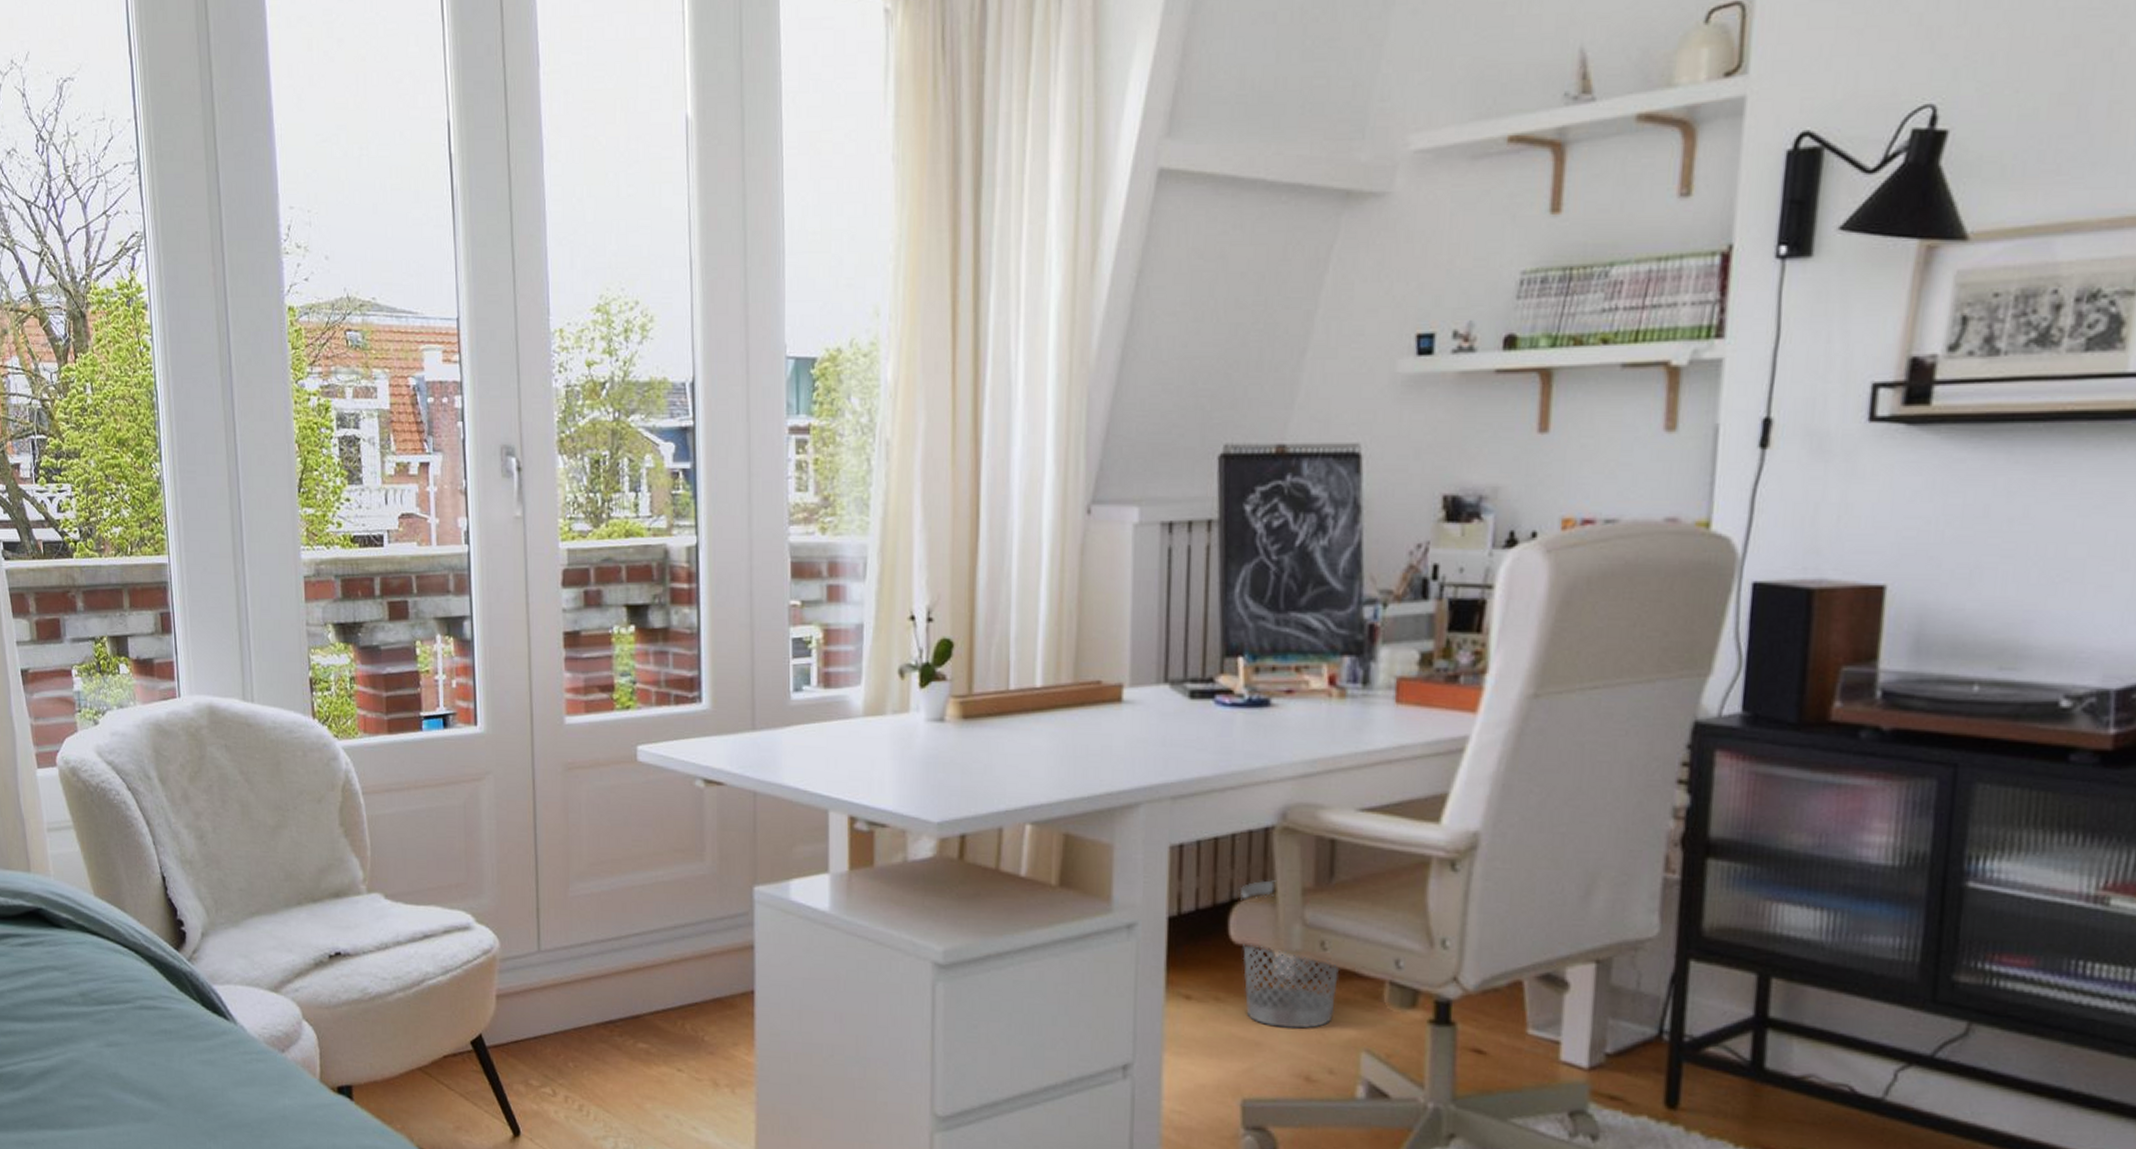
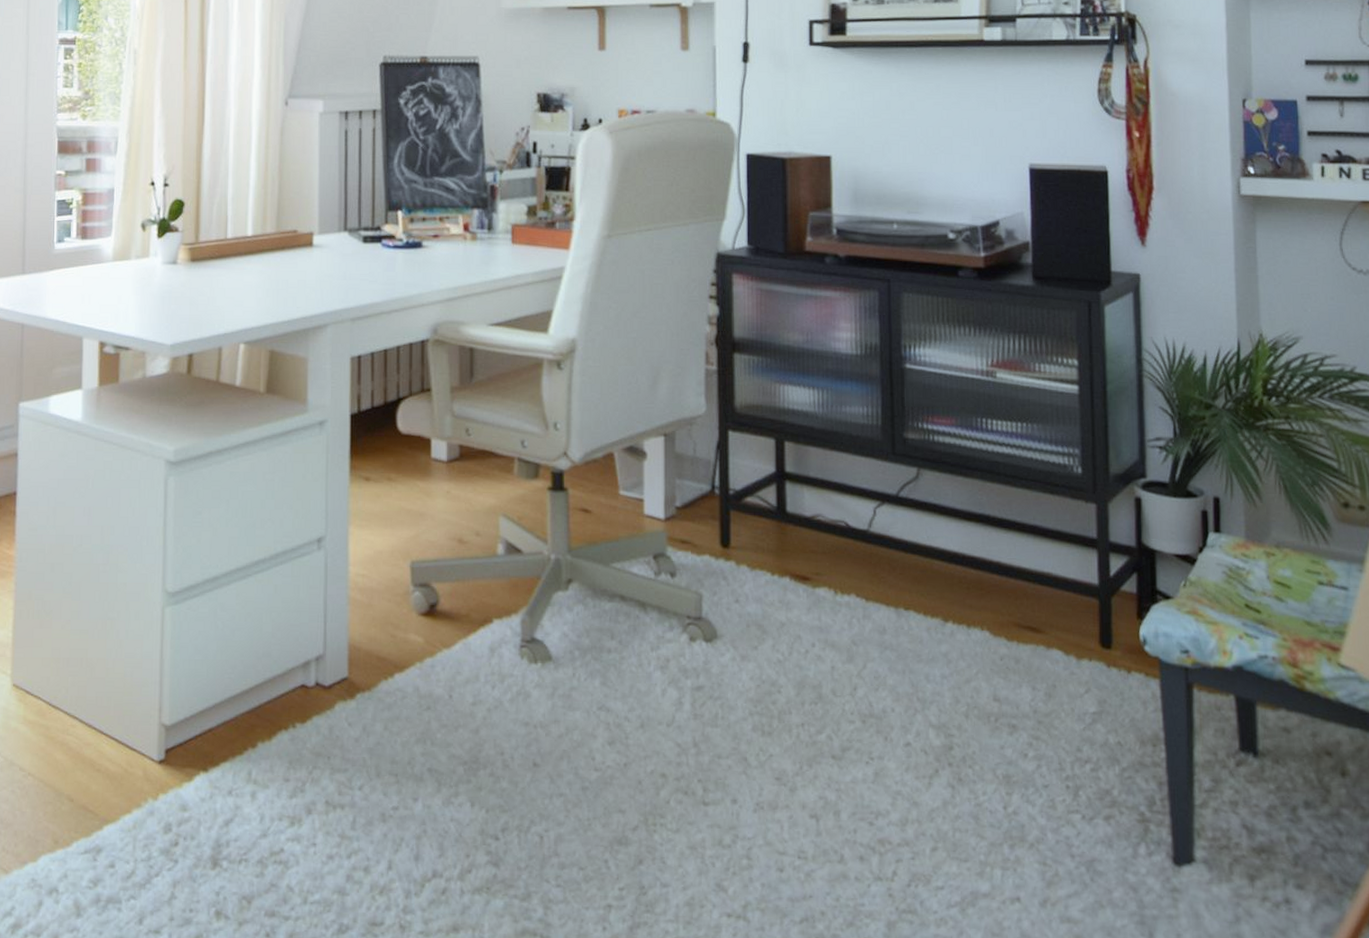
wastebasket: present [1241,880,1340,1029] -> none [405,382,481,501]

